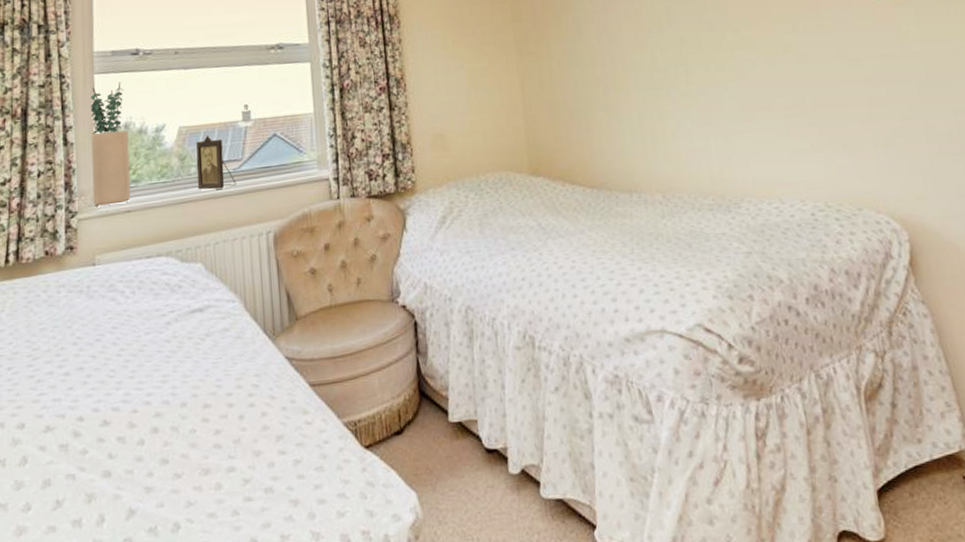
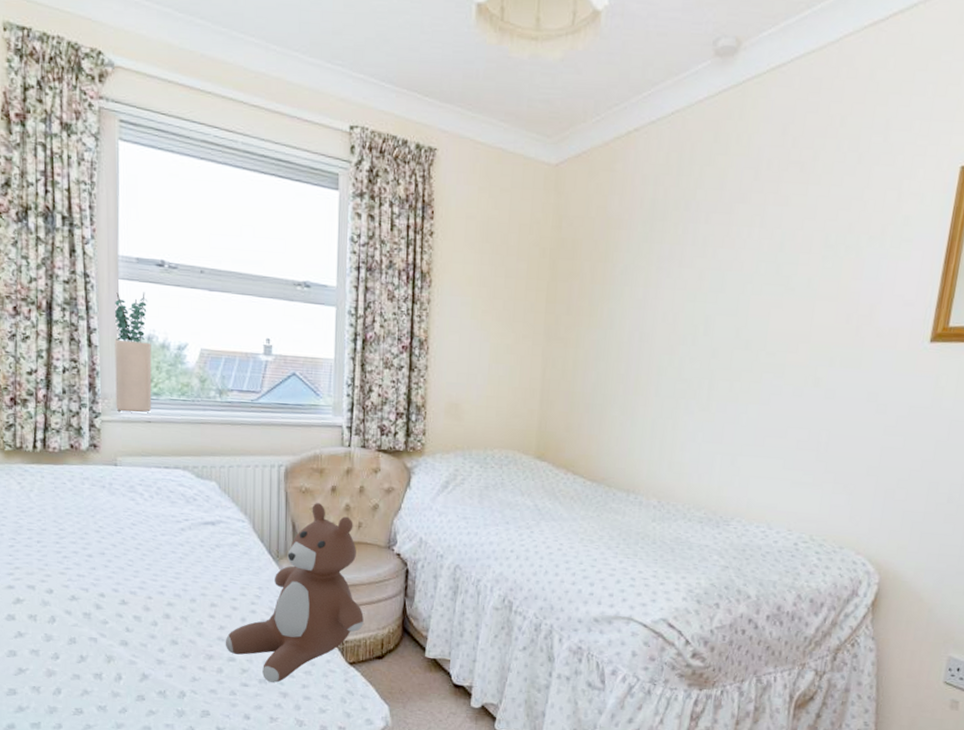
photo frame: present [196,135,237,190] -> none [216,362,253,417]
teddy bear: none [222,265,376,490] -> present [225,503,364,683]

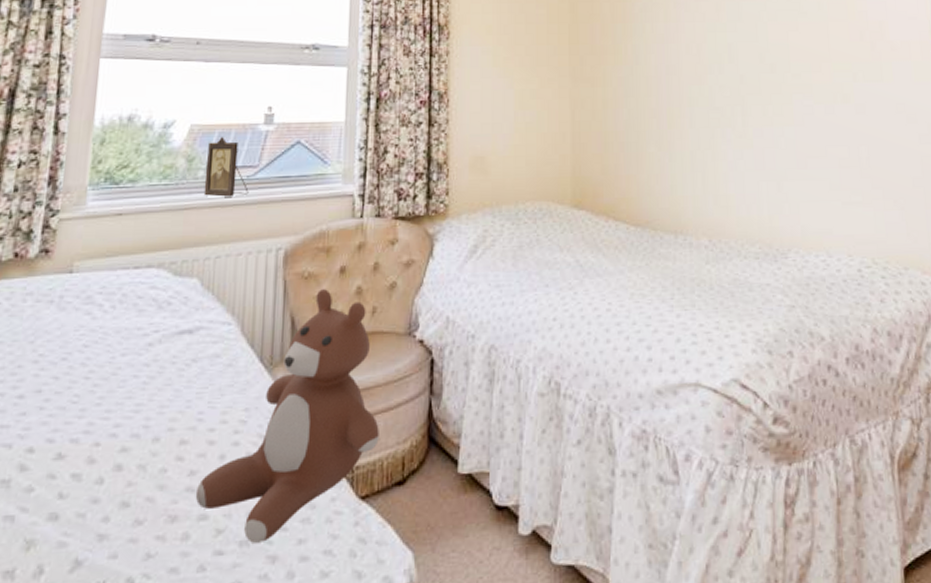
vase: present [115,292,152,413] -> none [80,69,133,206]
photo frame: none [216,362,253,417] -> present [203,136,249,197]

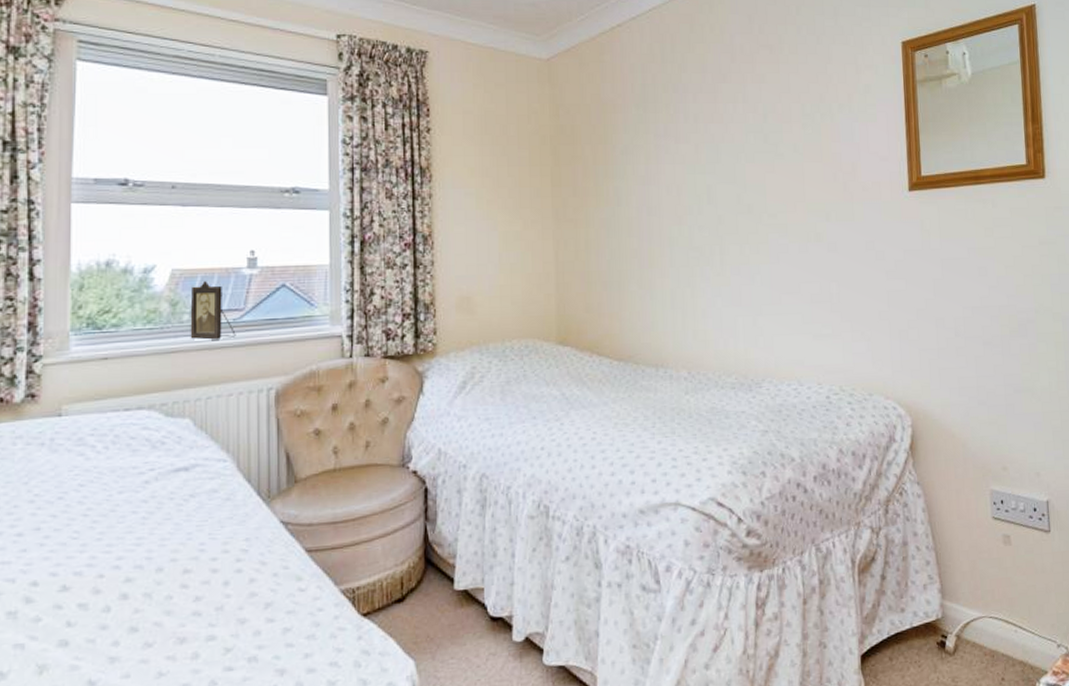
teddy bear: present [195,289,379,543] -> none [202,426,378,659]

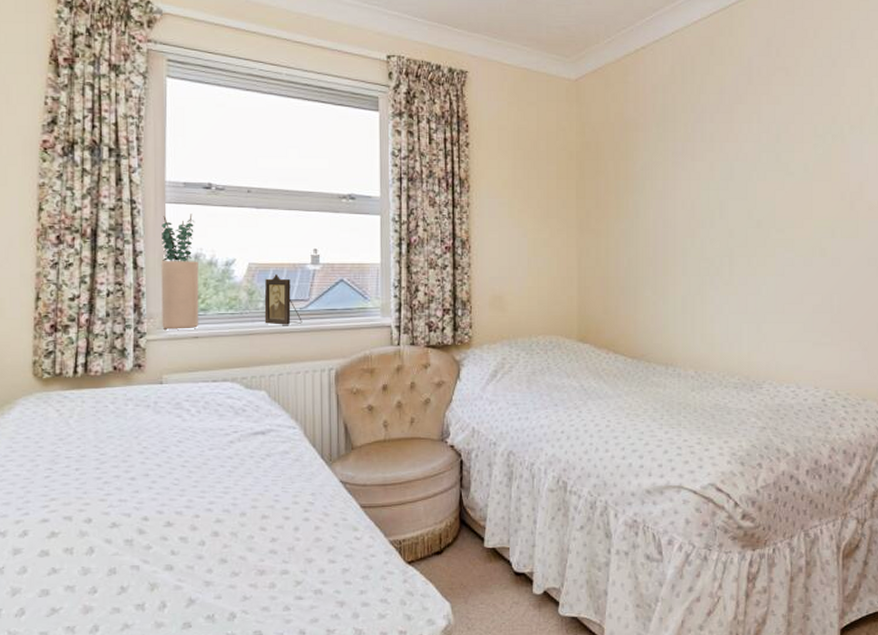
vase: none [63,214,110,351] -> present [161,214,199,330]

